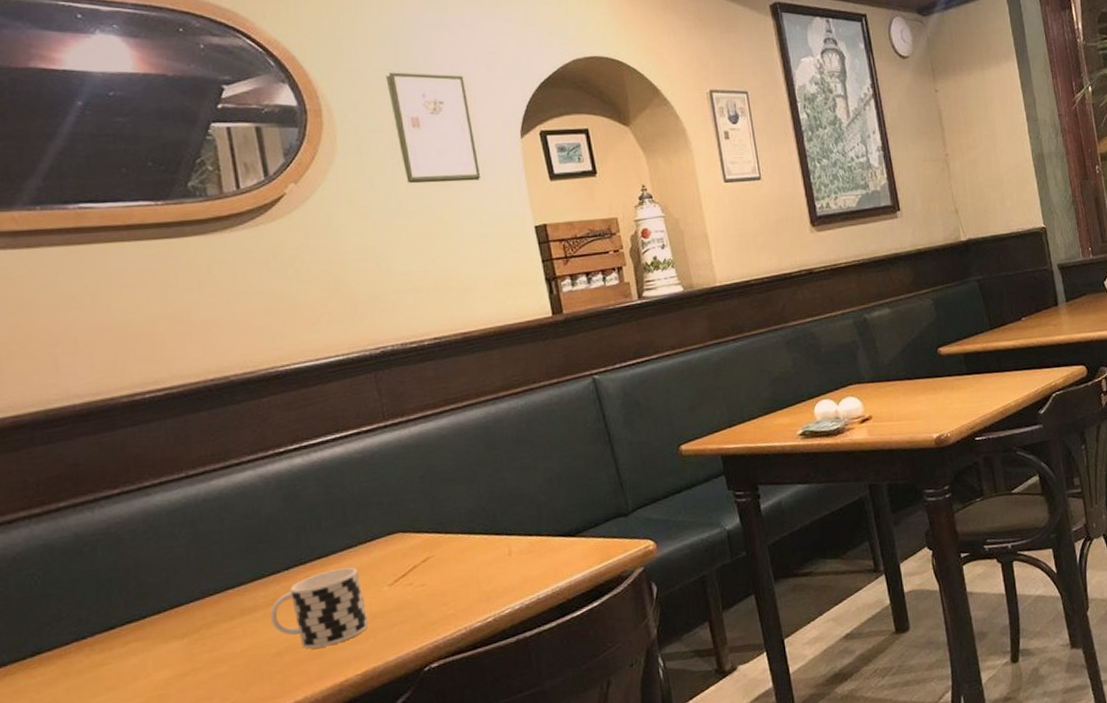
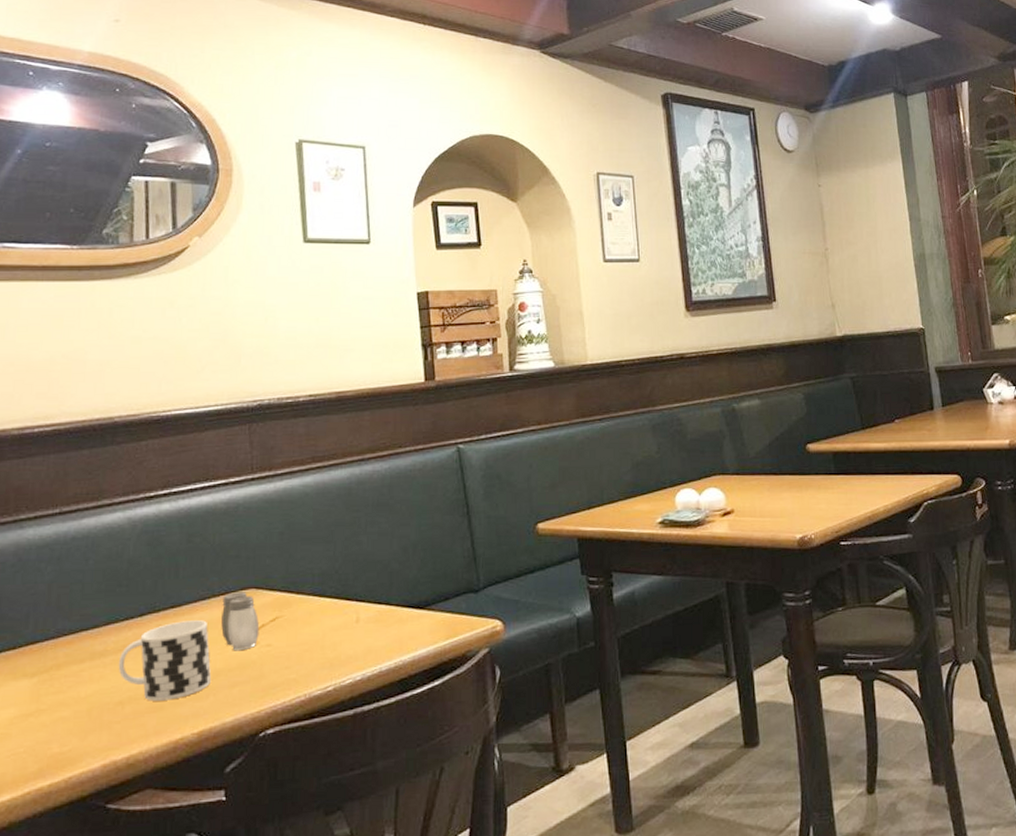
salt and pepper shaker: none [369,536,412,594] -> present [221,592,260,651]

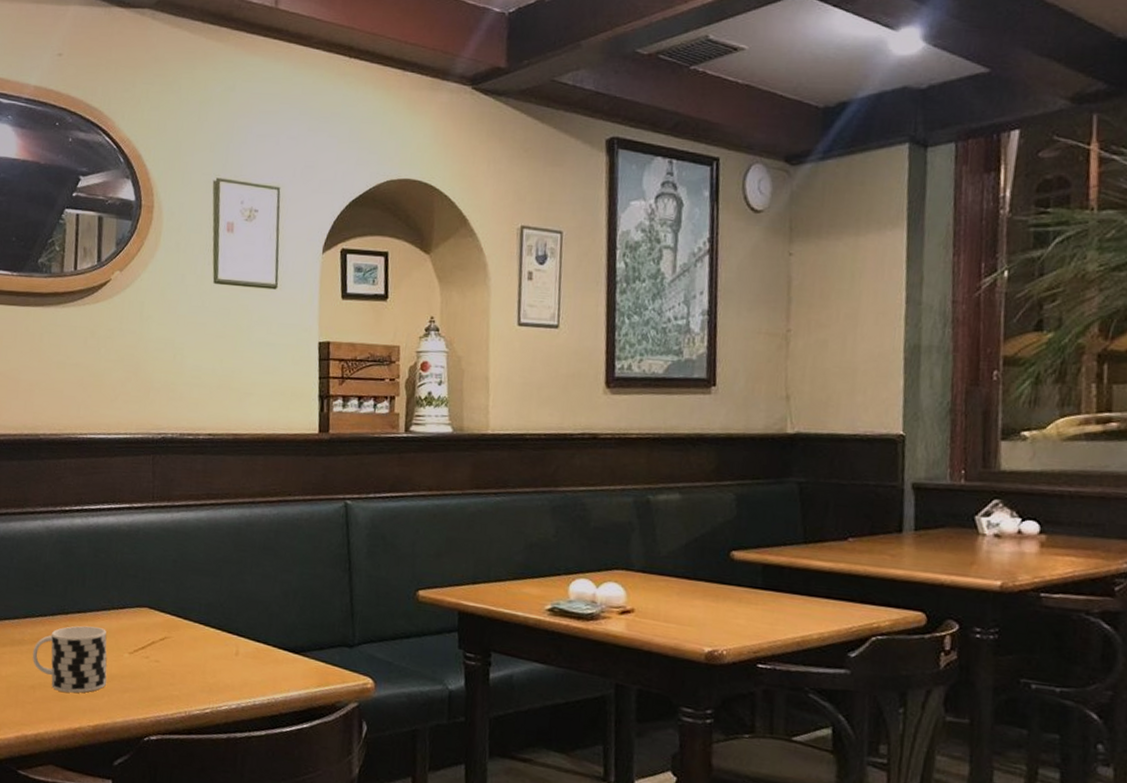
salt and pepper shaker: present [221,592,260,651] -> none [117,608,151,662]

